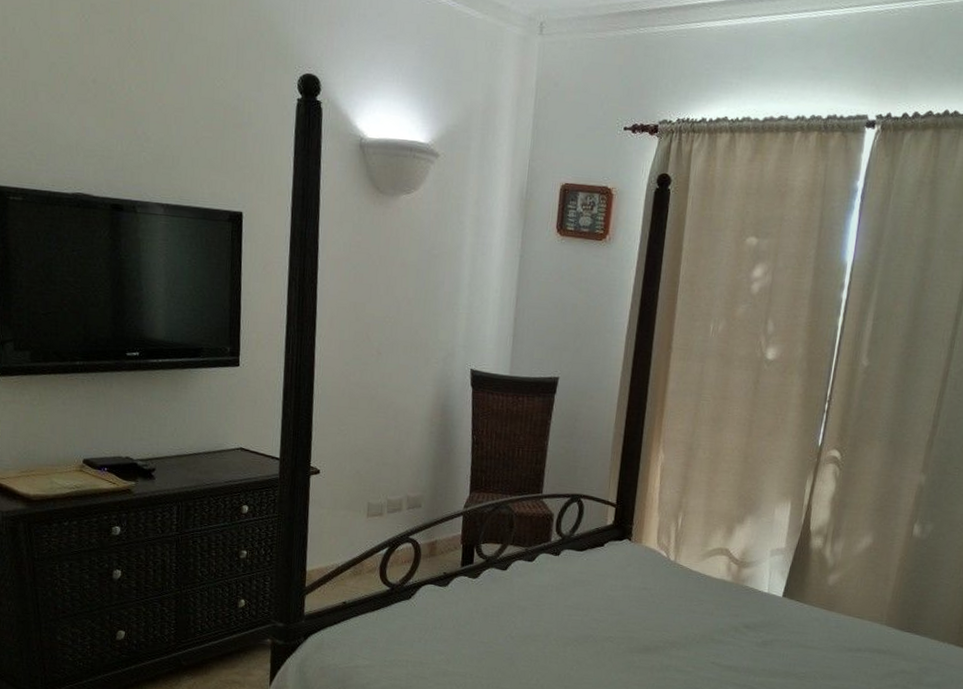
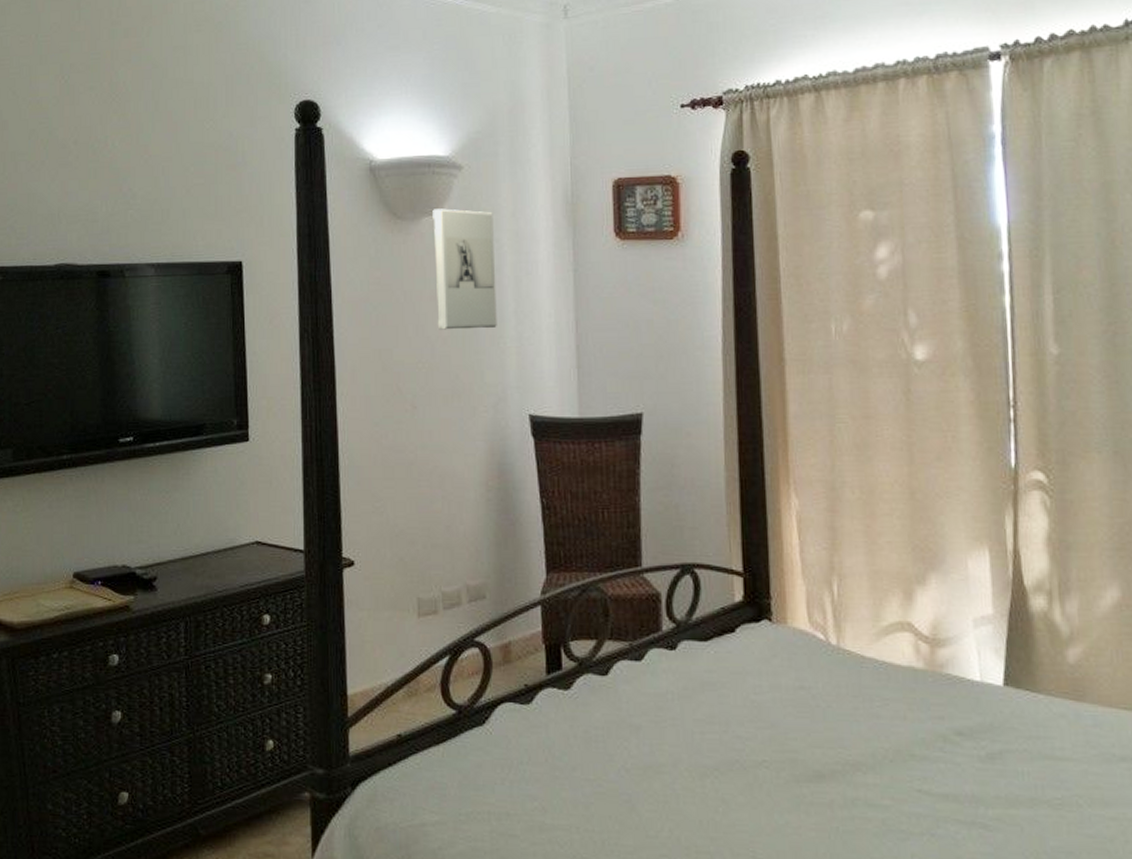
wall sculpture: none [404,188,460,296] -> present [432,208,497,330]

